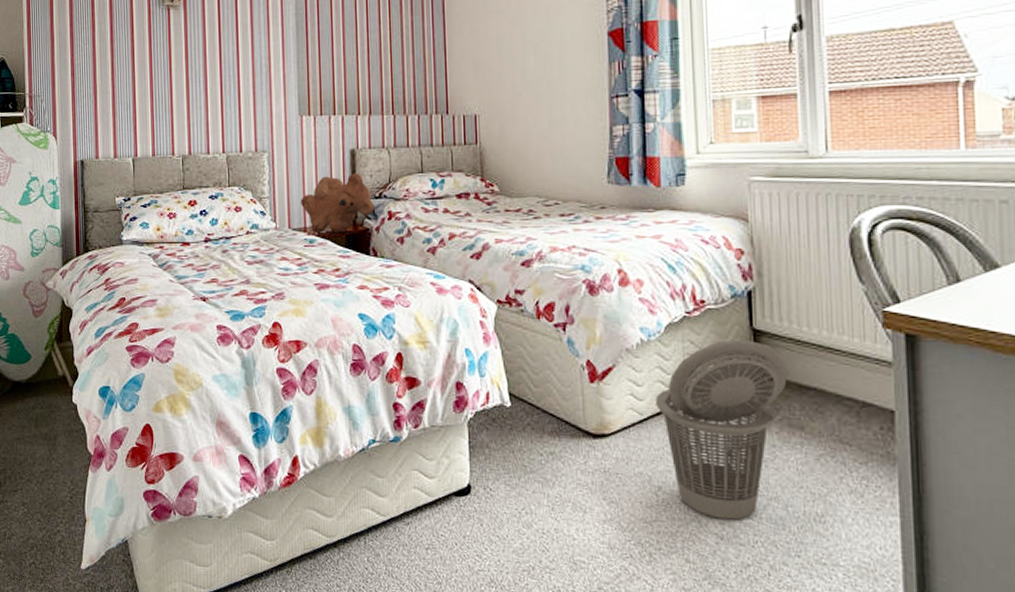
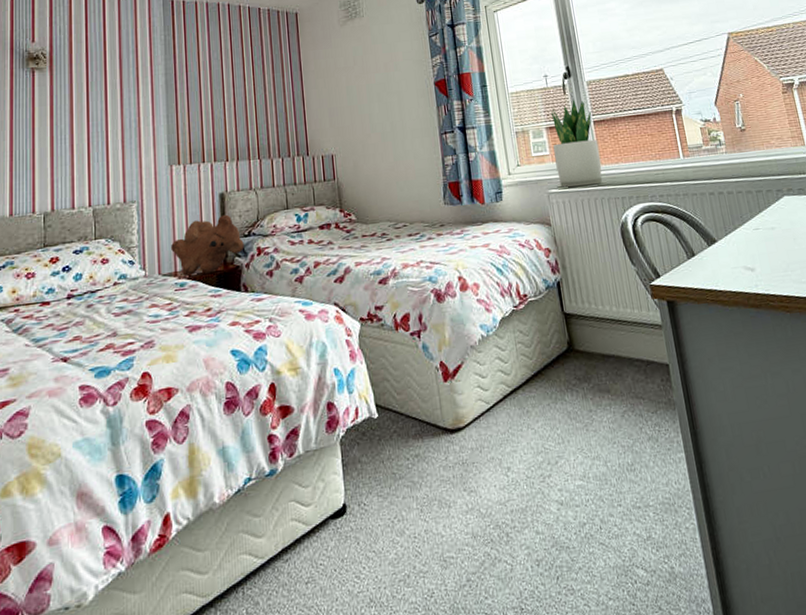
laundry basket: present [656,339,789,520] -> none [498,322,594,487]
planter: none [764,60,833,176] -> present [550,99,603,188]

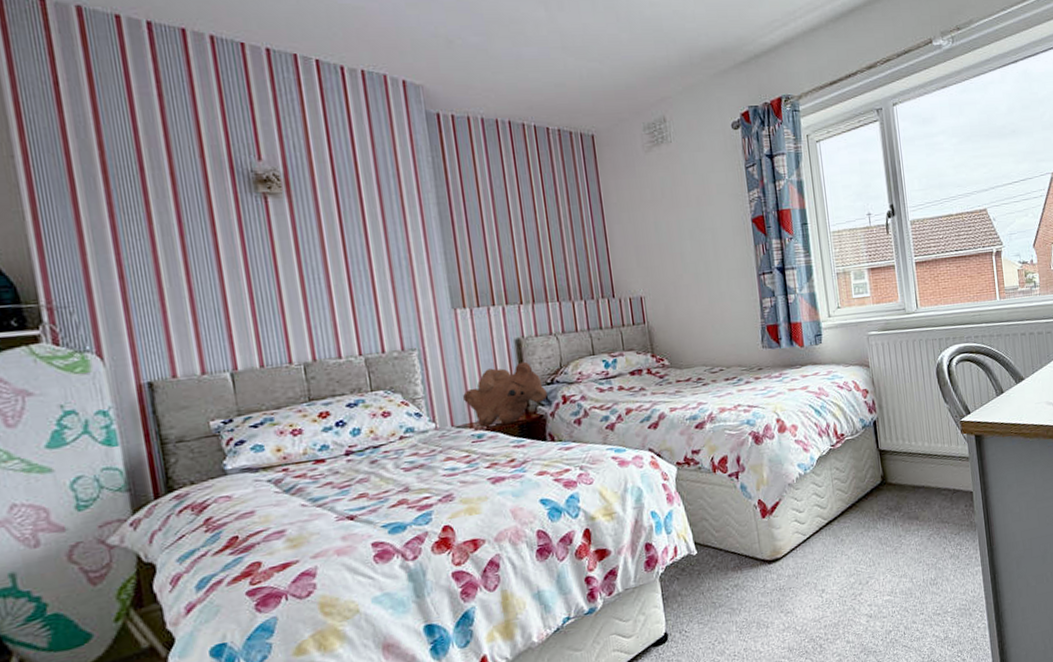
planter: present [550,99,603,188] -> none [873,240,922,330]

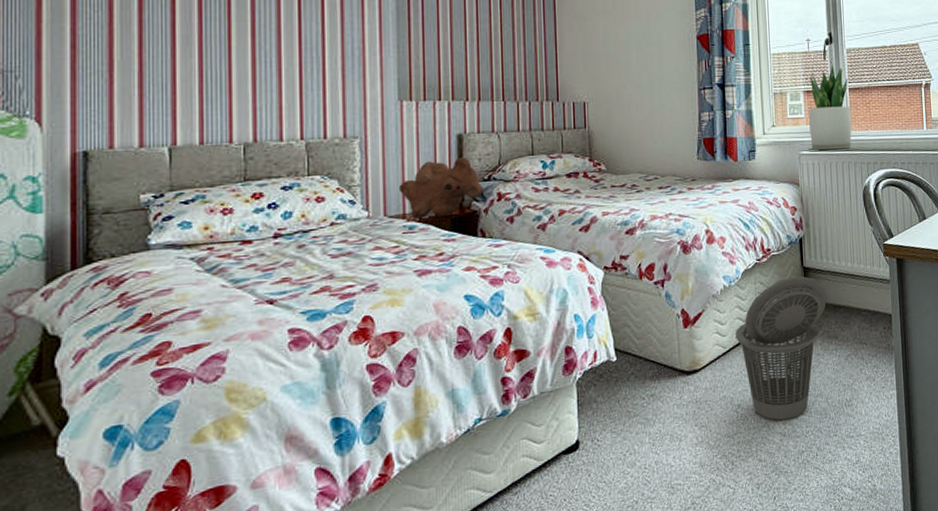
laundry basket: none [814,459,906,603] -> present [735,275,827,421]
planter: none [873,240,922,330] -> present [809,66,852,151]

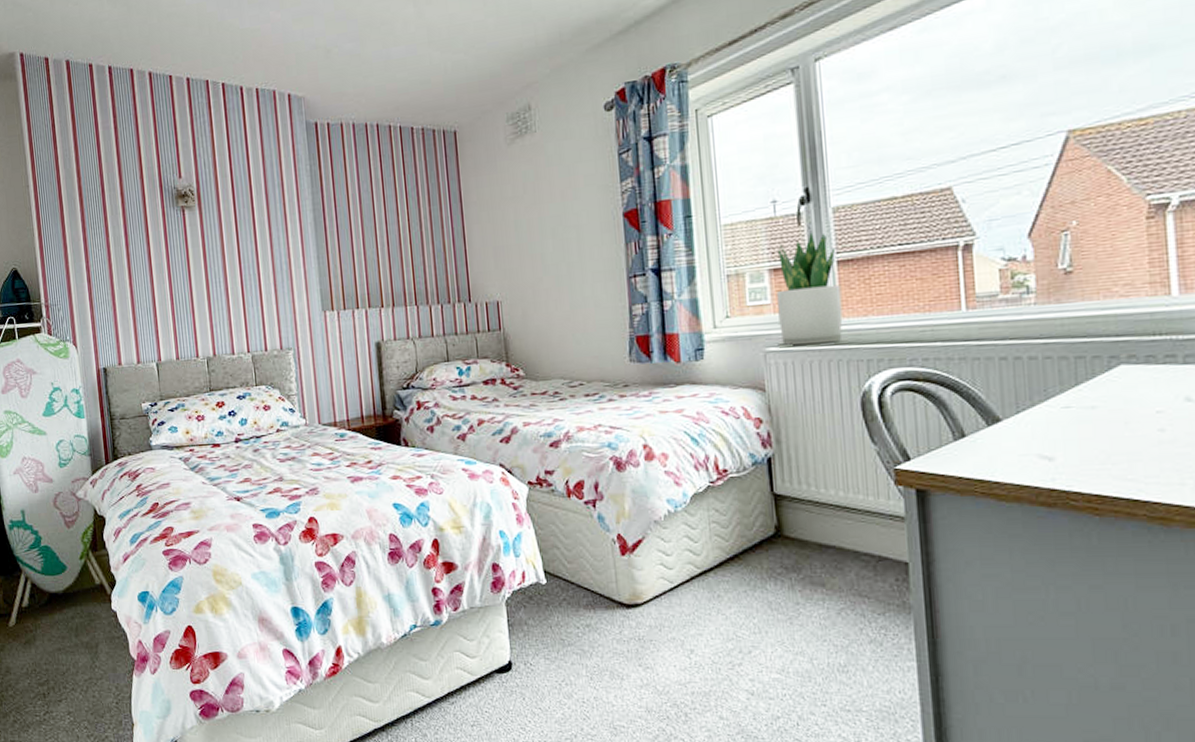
teddy bear: present [399,156,483,220] -> none [329,365,403,428]
laundry basket: present [735,275,827,421] -> none [685,504,809,676]

